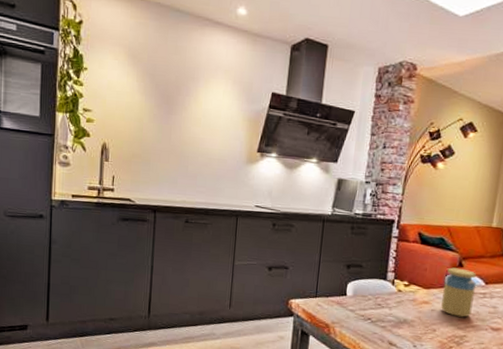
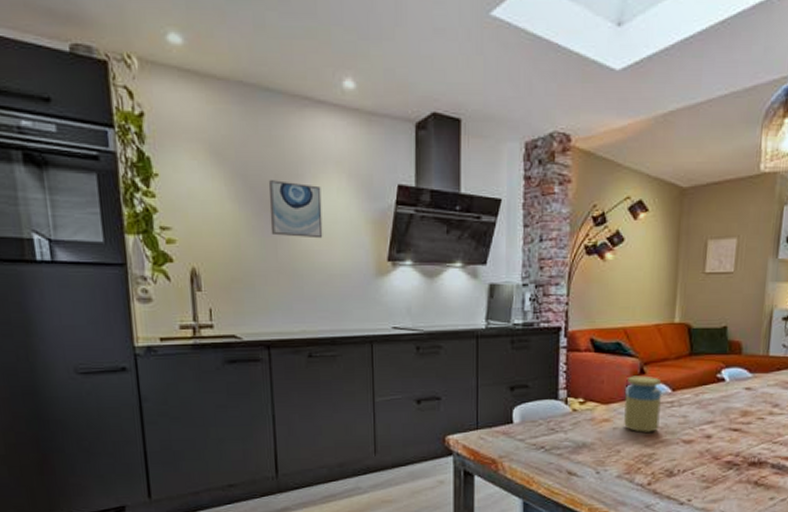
wall art: none [167,80,211,129] -> present [268,180,323,239]

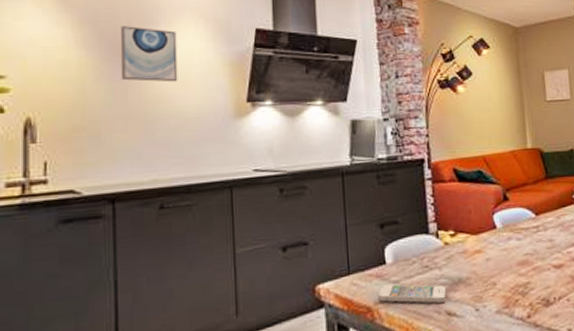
smartphone: none [503,441,570,464] -> present [378,283,447,304]
jar: present [624,375,663,433] -> none [492,202,529,262]

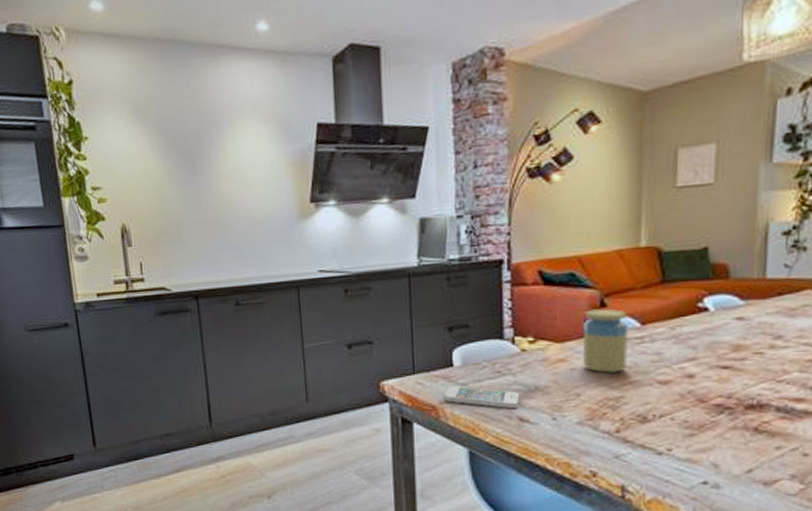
wall art: present [120,26,178,82] -> none [188,131,244,187]
jar: none [492,202,529,262] -> present [582,309,629,373]

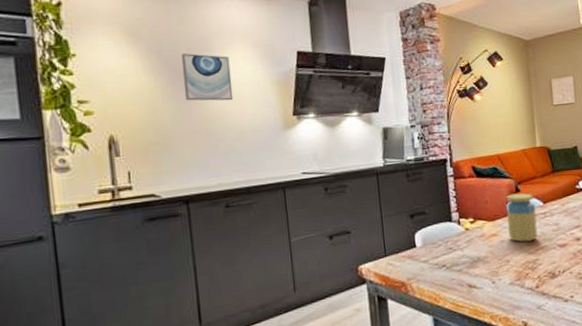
wall art: none [188,131,244,187] -> present [181,53,234,101]
smartphone: present [443,385,520,409] -> none [410,263,468,278]

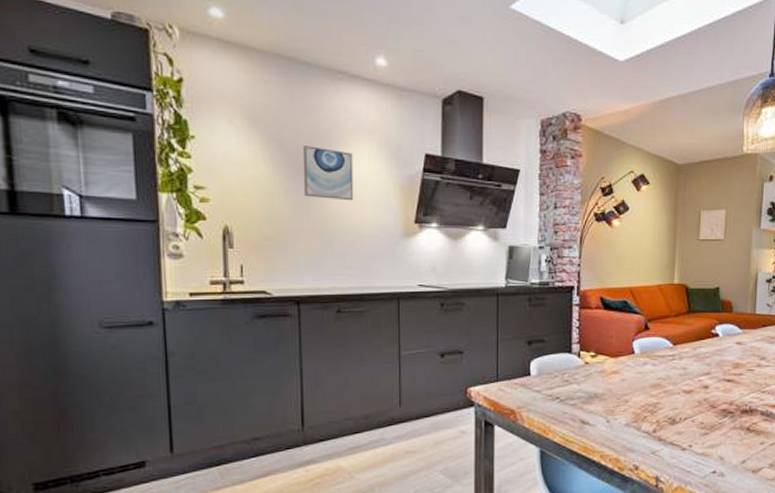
jar: present [505,193,538,243] -> none [631,331,665,384]

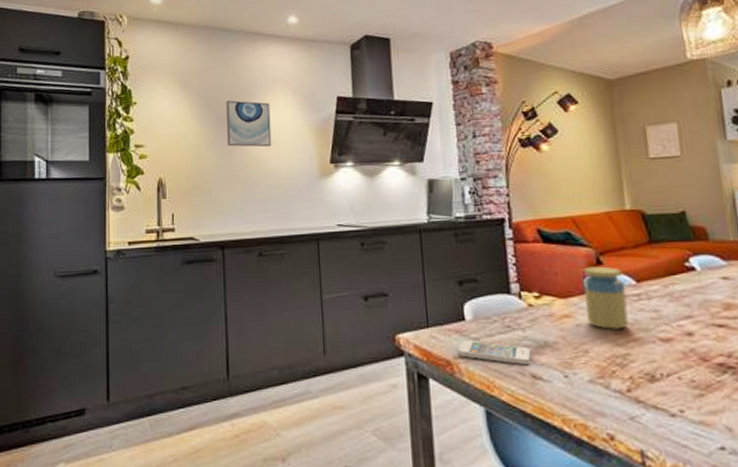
smartphone: none [521,392,583,413] -> present [457,340,531,366]
jar: none [631,331,665,384] -> present [582,266,629,330]

